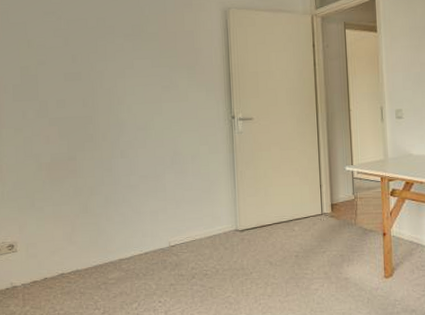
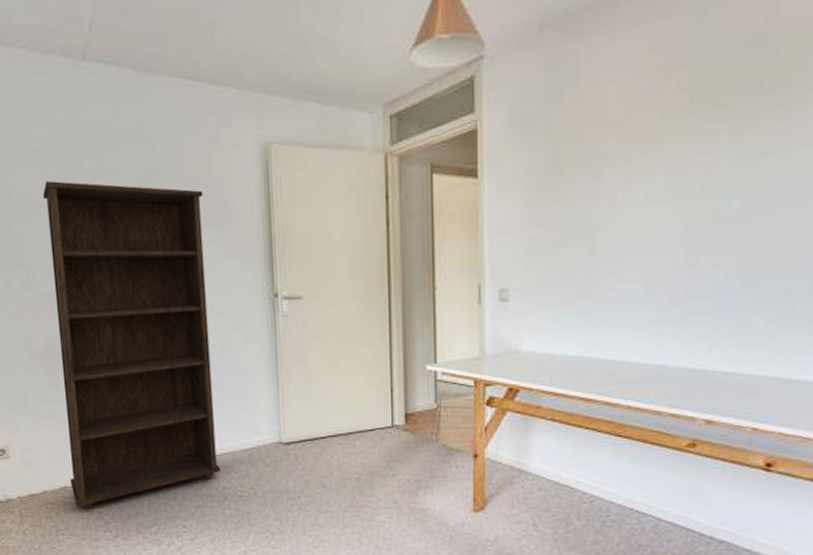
bookcase: none [56,35,190,292] -> present [43,181,221,510]

